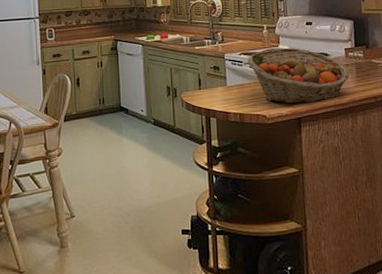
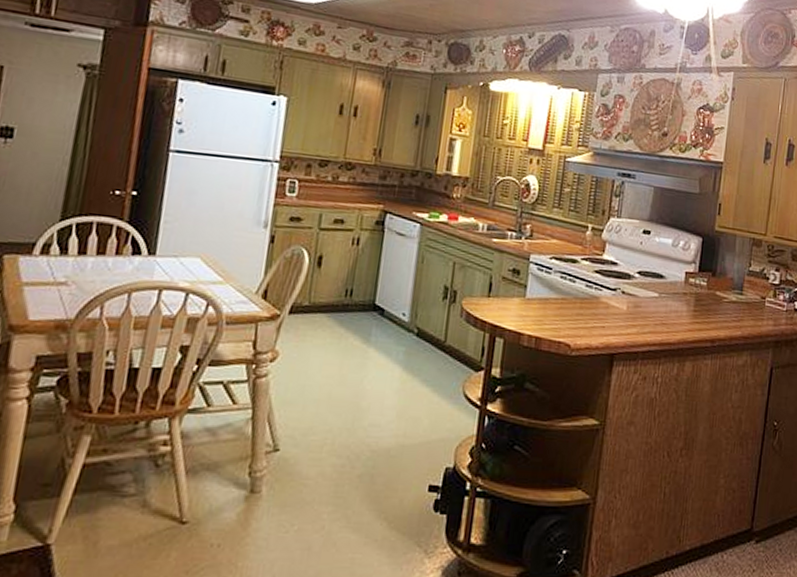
fruit basket: present [247,47,350,104] -> none [558,257,686,337]

